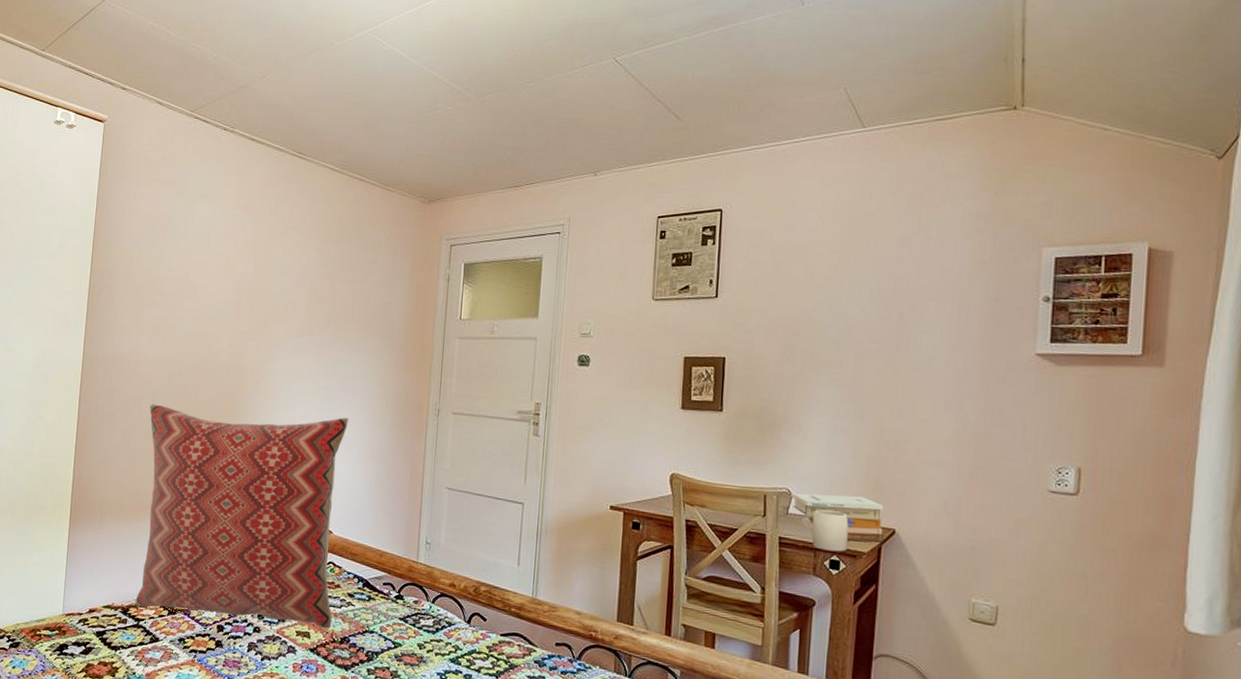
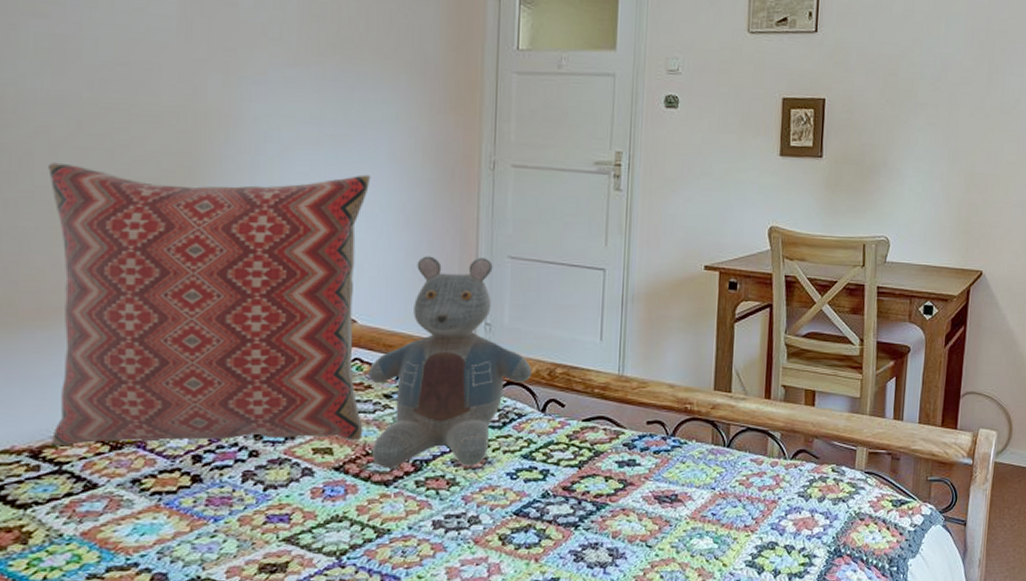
stuffed animal: none [337,483,461,663] -> present [368,256,532,469]
books: present [791,492,885,543] -> none [889,240,974,286]
mug: present [811,509,849,552] -> none [907,256,942,297]

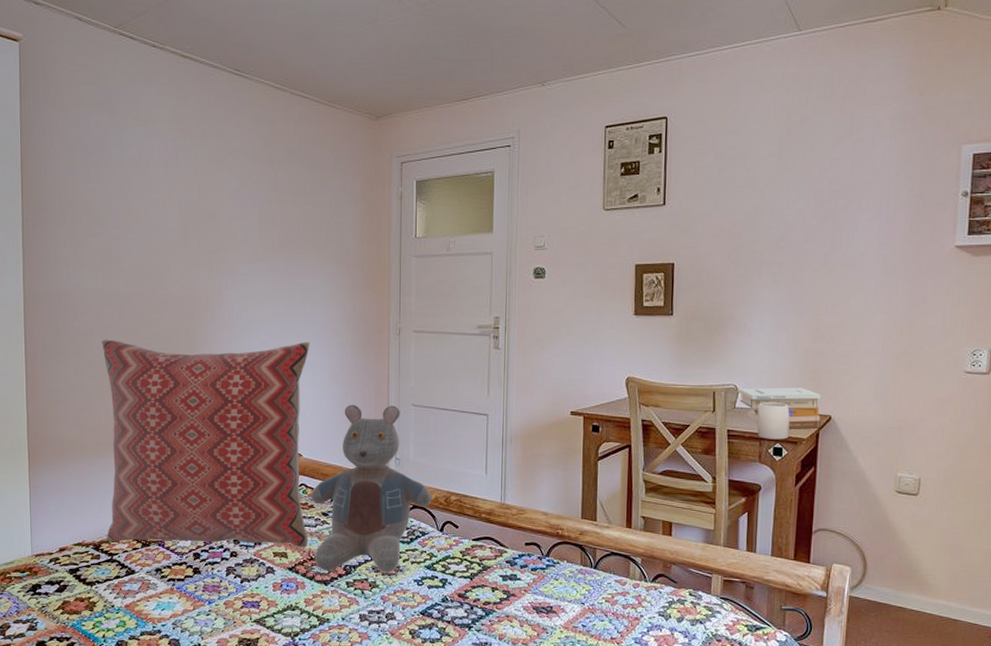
books: none [889,240,974,286] -> present [737,387,822,429]
mug: none [907,256,942,297] -> present [756,402,790,440]

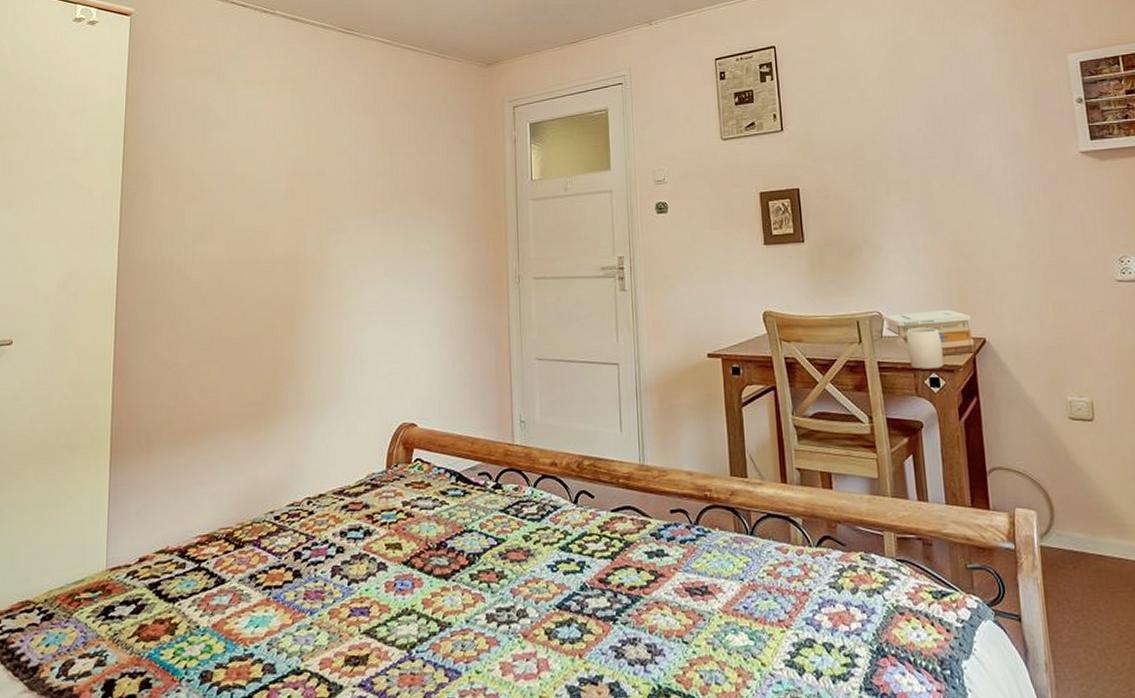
pillow: present [102,339,310,548] -> none [194,297,425,545]
stuffed animal: present [311,404,432,572] -> none [427,361,563,563]

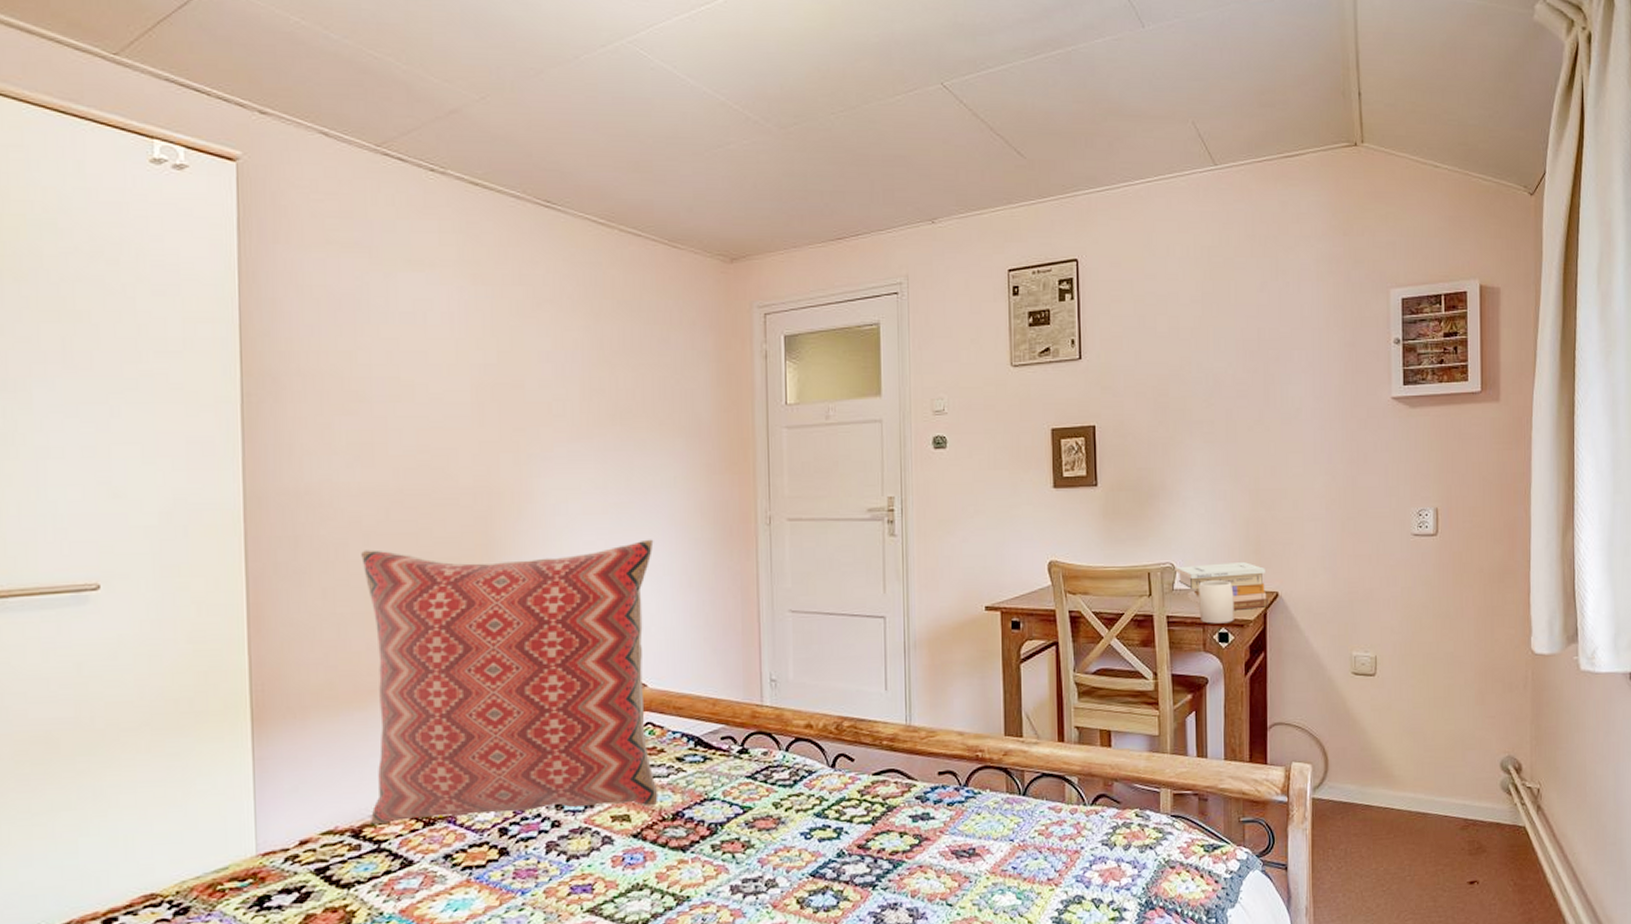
pillow: none [194,297,425,545] -> present [361,539,659,824]

